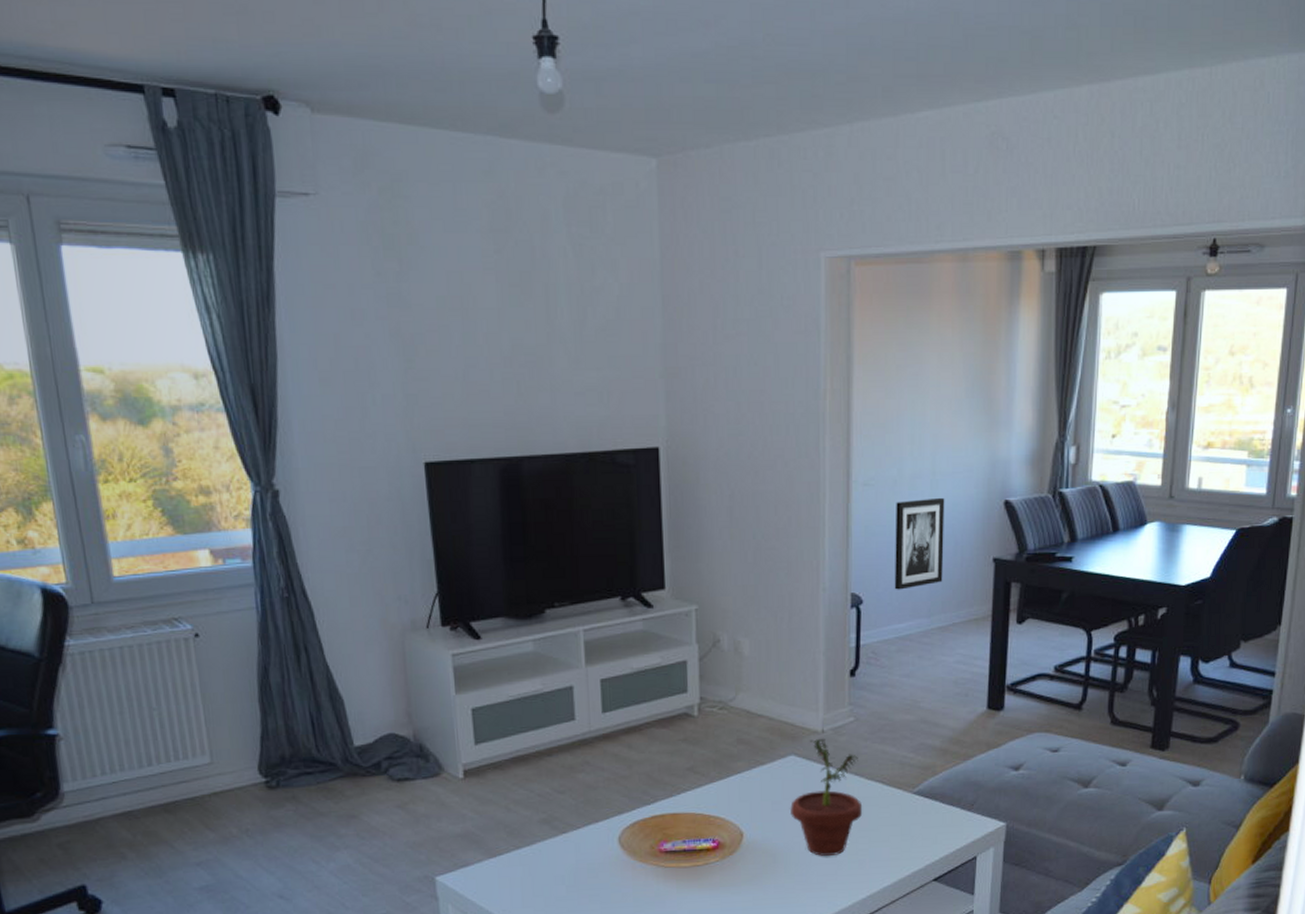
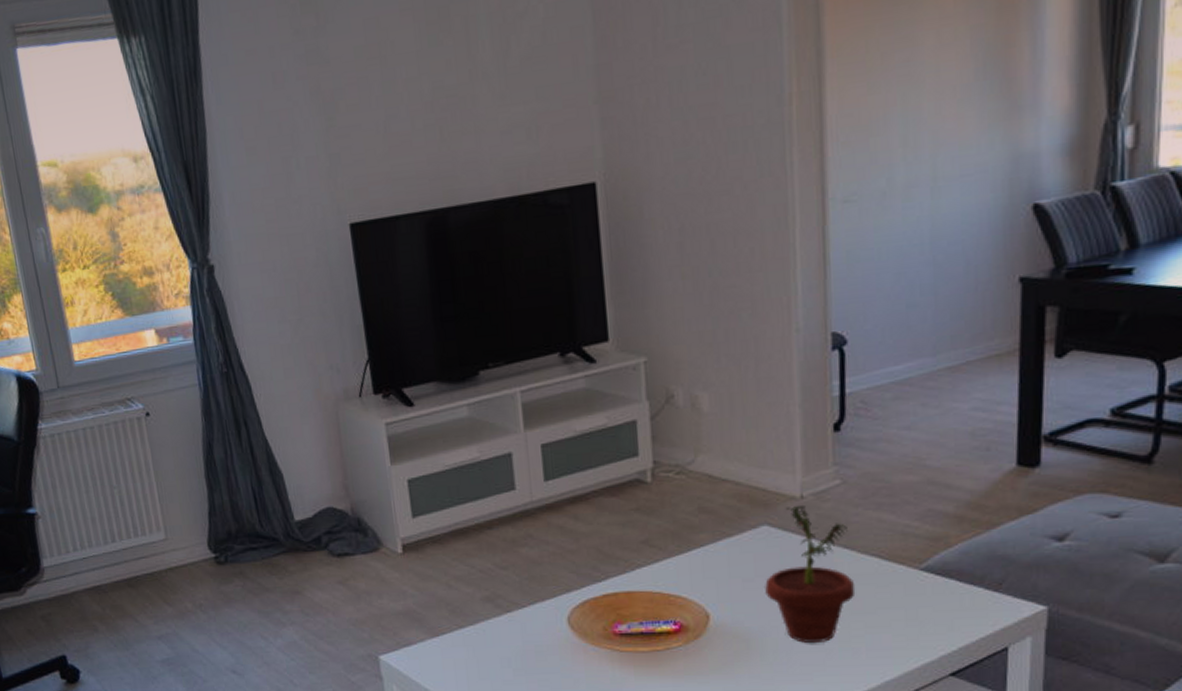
wall art: present [894,497,945,590] -> none [885,207,952,325]

